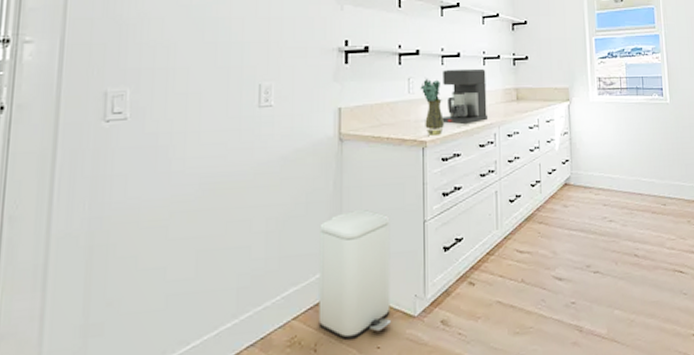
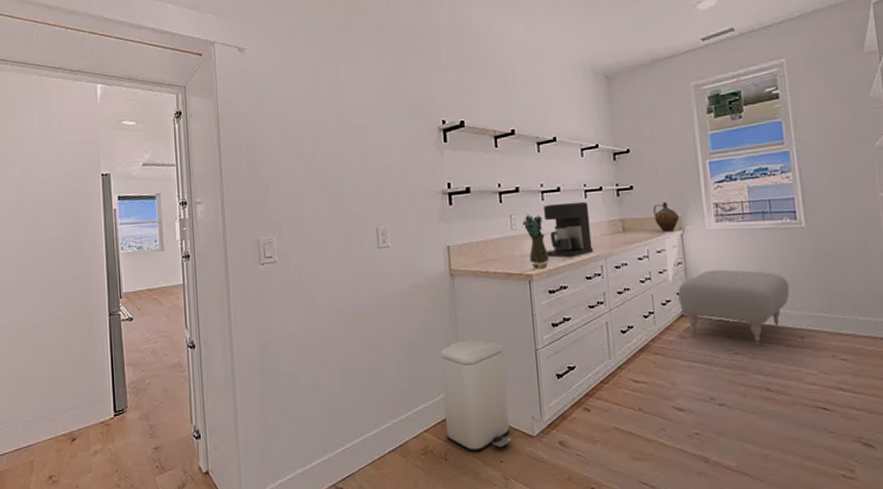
ceramic jug: none [545,73,568,103] -> present [653,202,680,232]
ottoman: none [563,140,656,214] -> present [678,269,790,347]

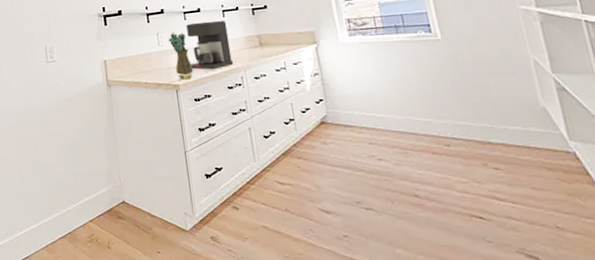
pedal bin: present [440,337,513,452] -> none [101,139,168,242]
ceramic jug: present [653,202,680,232] -> none [287,18,313,46]
ottoman: present [678,269,790,347] -> none [316,79,431,154]

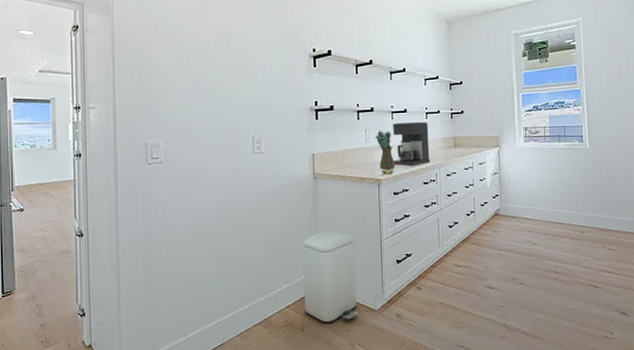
pedal bin: none [101,139,168,242] -> present [302,230,359,324]

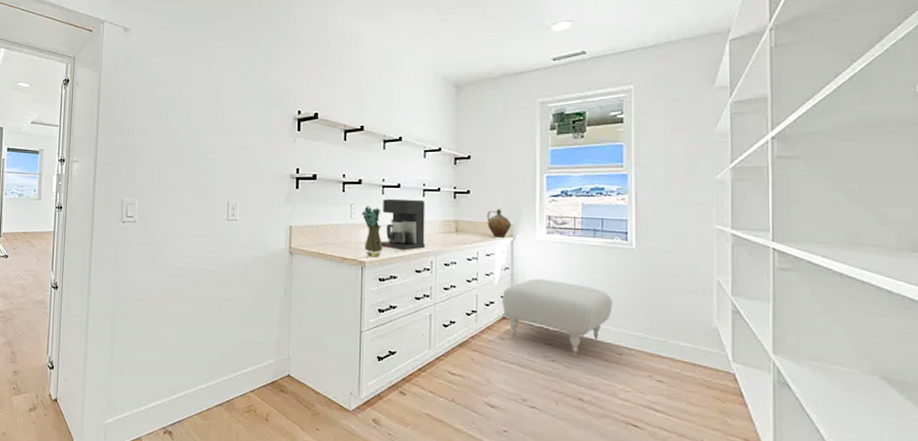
pedal bin: present [302,230,359,324] -> none [270,312,331,418]
ceramic jug: none [478,124,498,148] -> present [487,209,512,238]
ottoman: none [493,179,575,239] -> present [502,278,612,357]

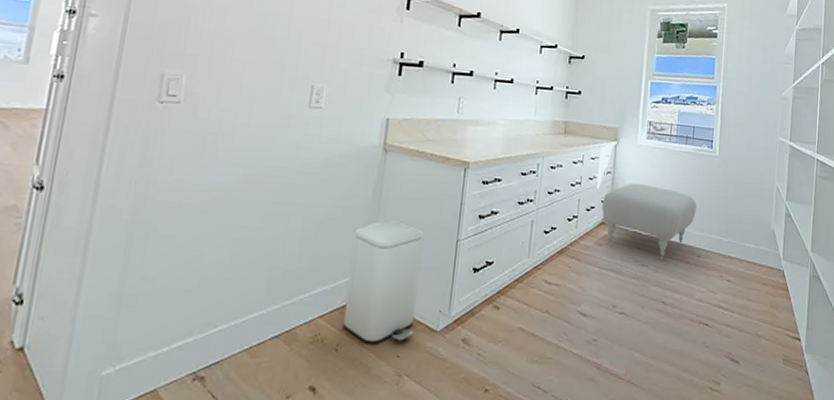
pedal bin: none [270,312,331,418] -> present [342,220,425,344]
vase: present [361,204,383,259] -> none [469,98,490,159]
coffee maker: present [381,198,426,251] -> none [488,94,537,152]
ceramic jug: present [487,209,512,238] -> none [594,112,617,141]

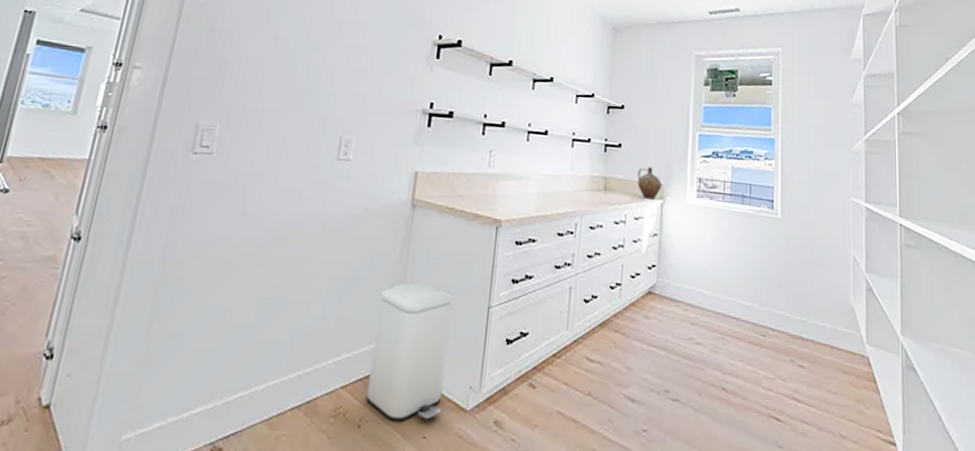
ceramic jug: none [594,112,617,141] -> present [637,166,662,200]
ottoman: present [602,183,697,261] -> none [648,247,758,340]

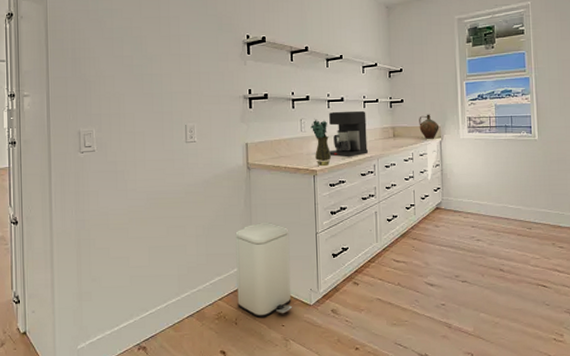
vase: none [501,151,524,217] -> present [310,118,332,167]
coffee maker: none [521,146,574,210] -> present [329,110,369,158]

